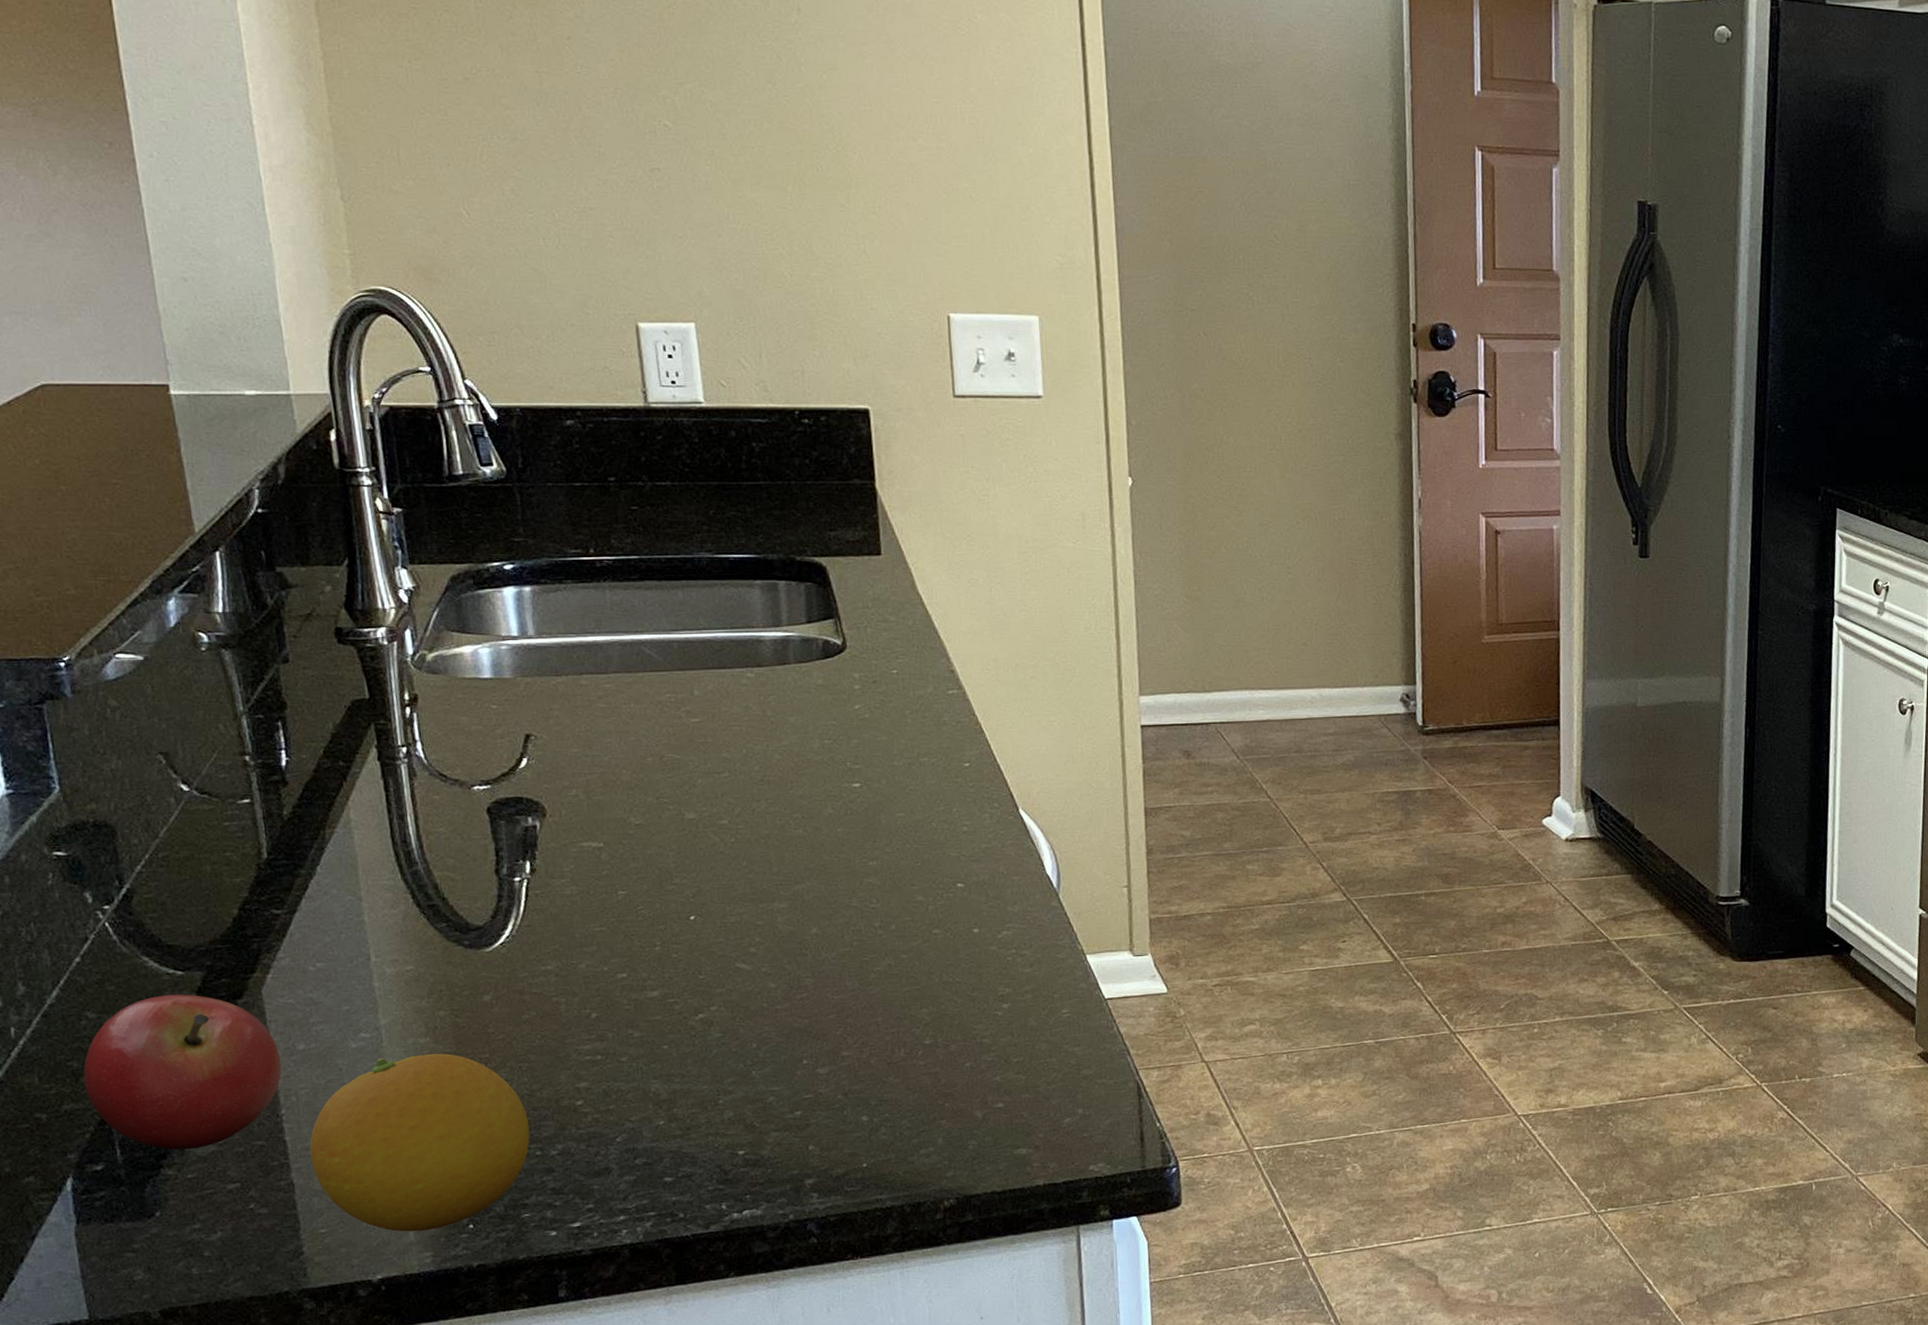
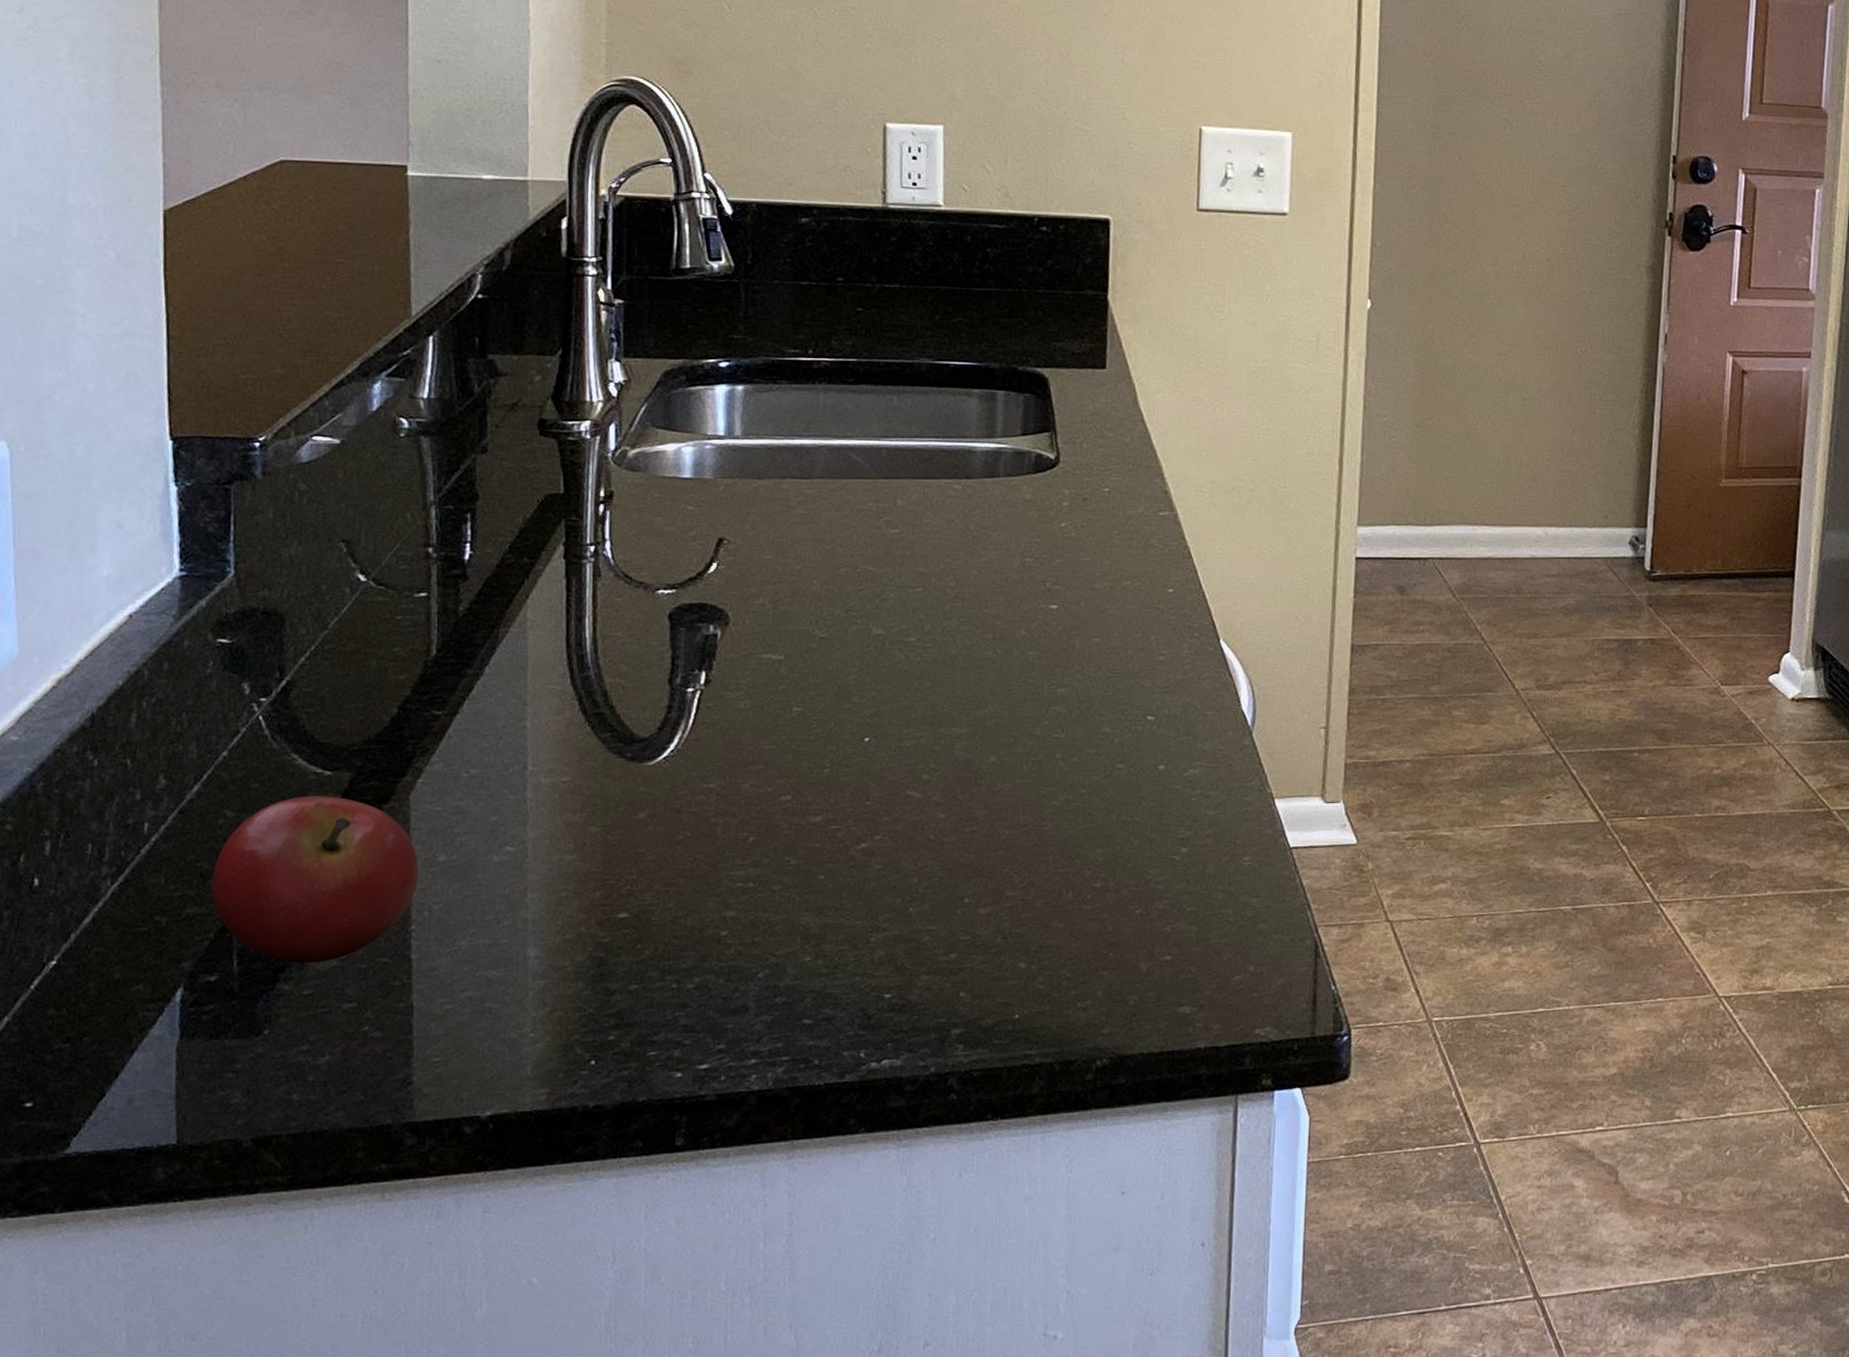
fruit: present [310,1053,530,1232] -> none [435,872,668,1065]

